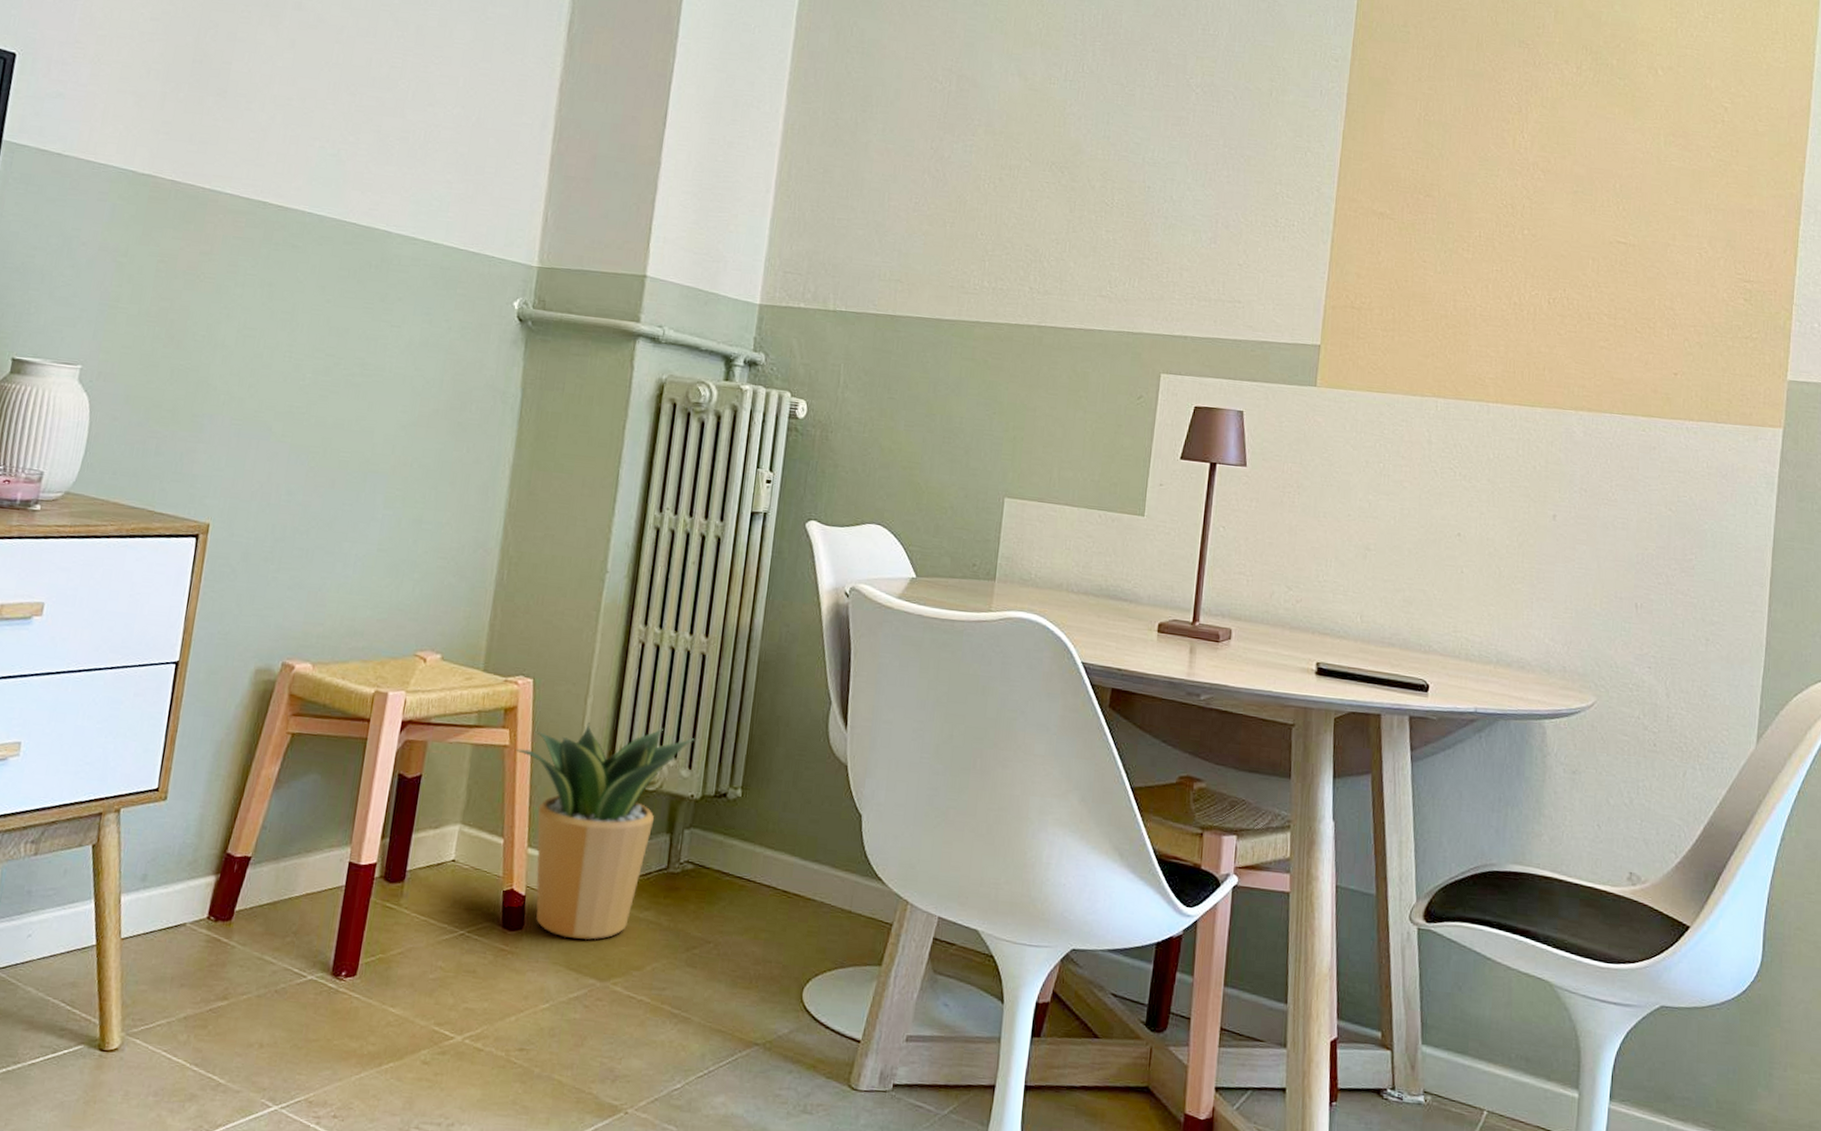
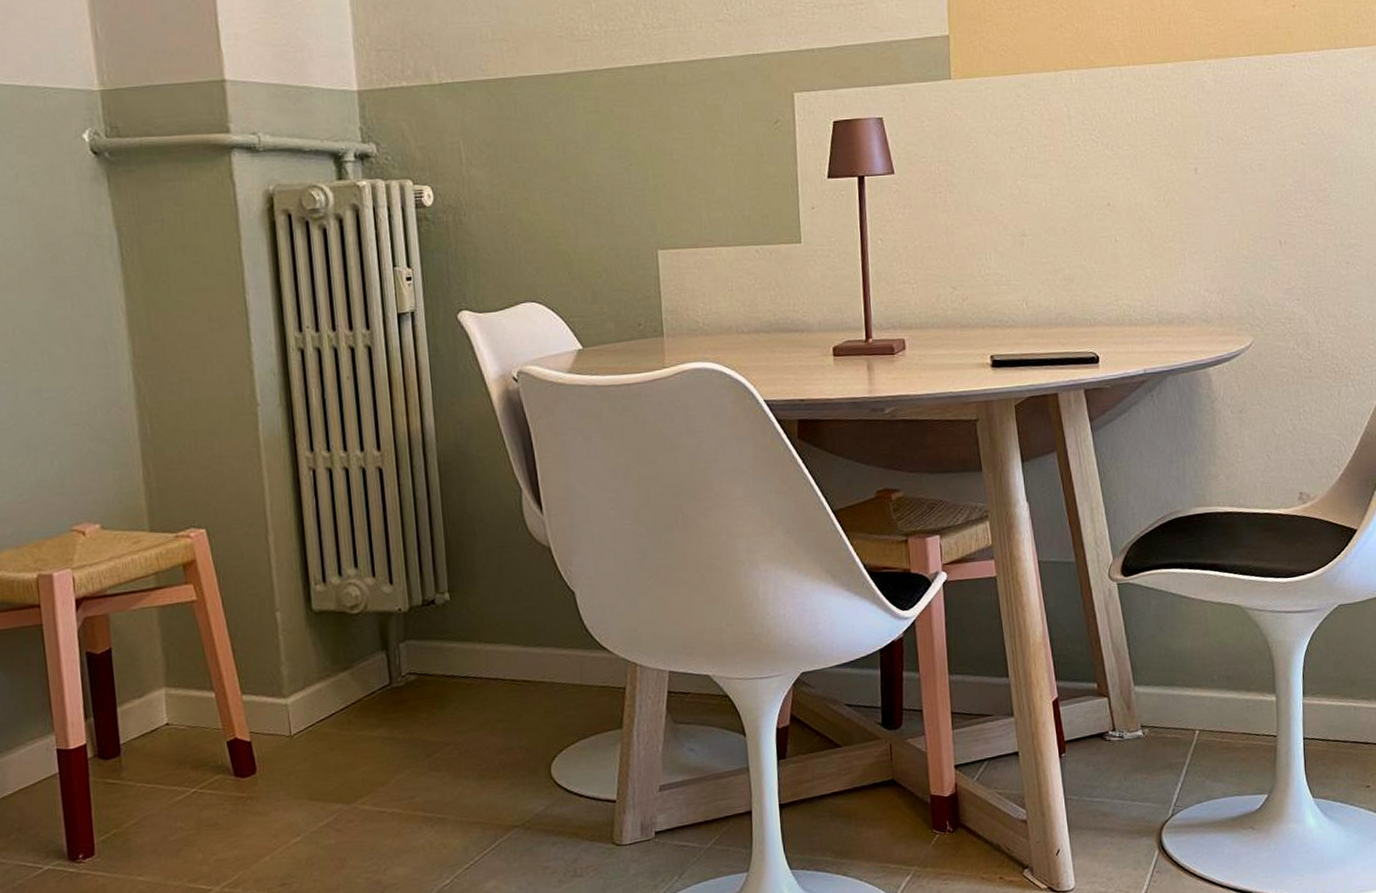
potted plant: present [514,723,696,940] -> none [203,550,391,772]

